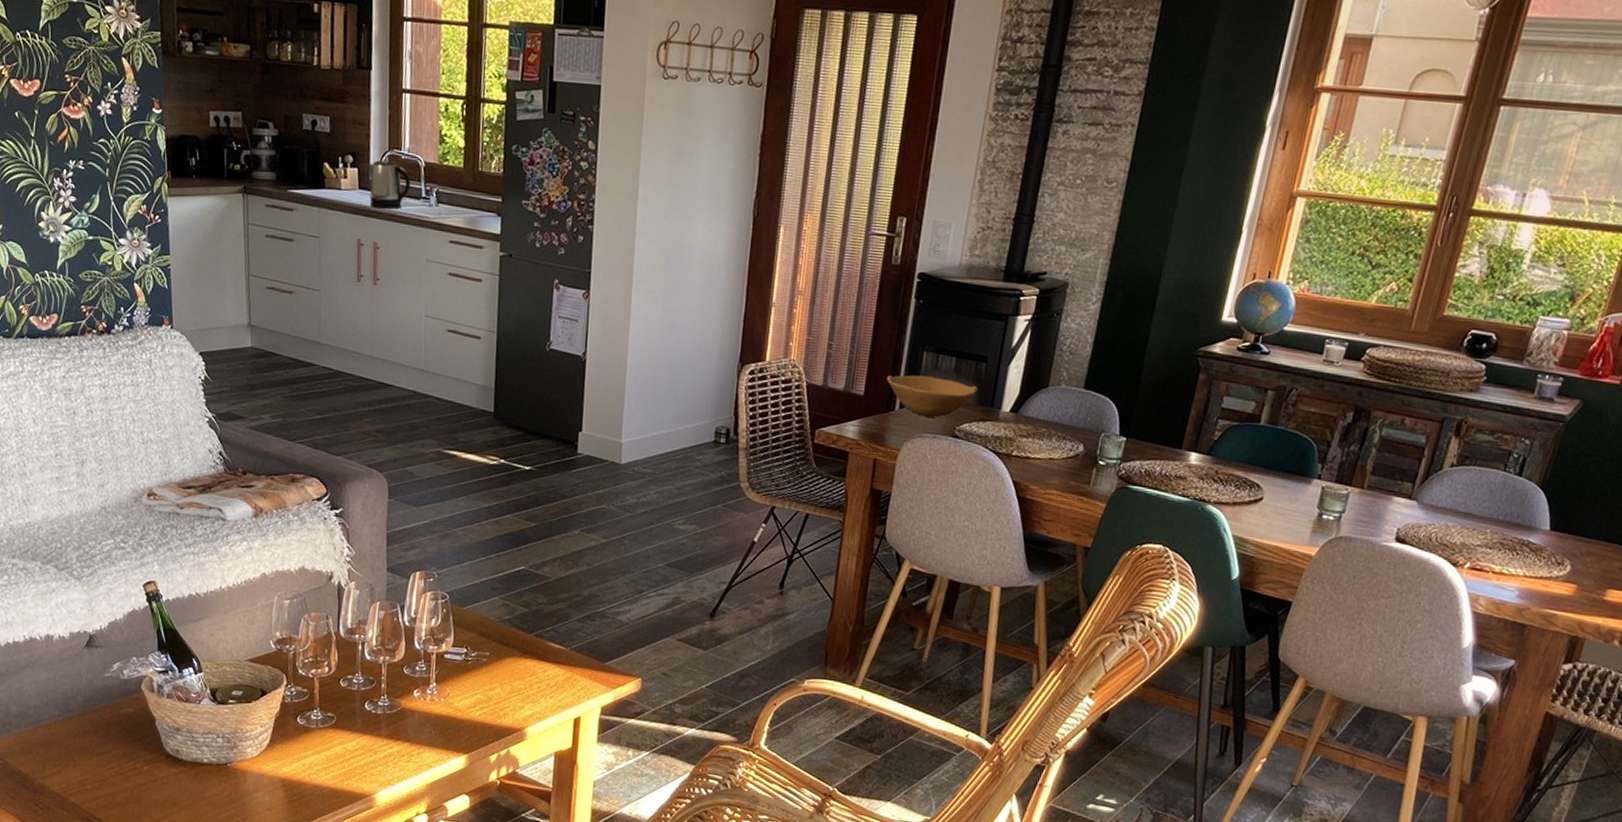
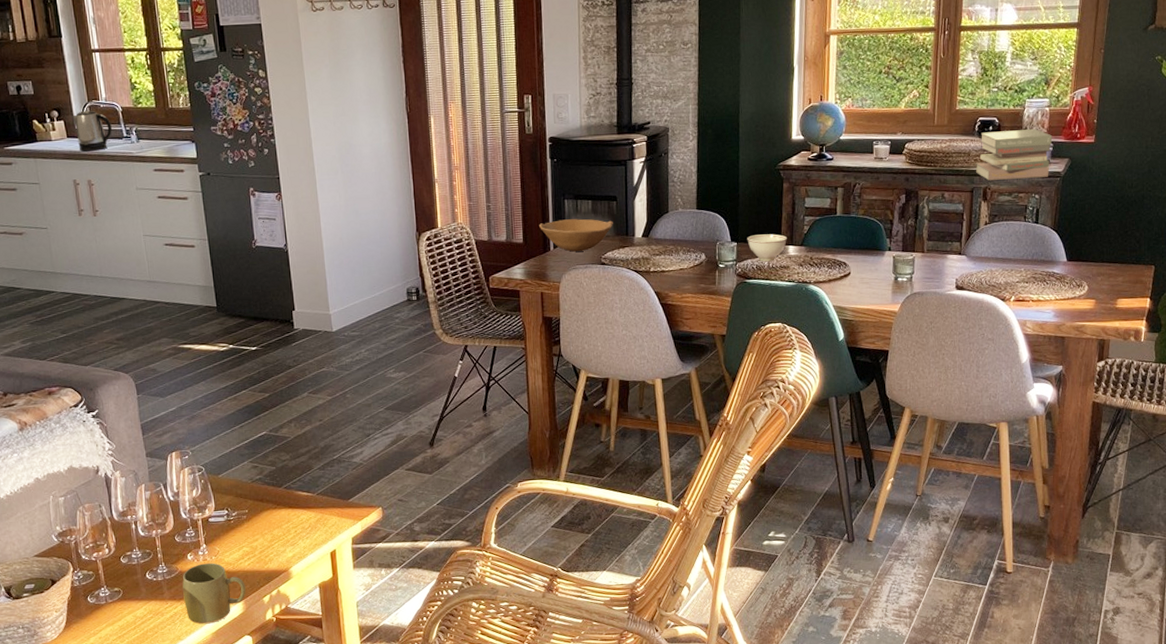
mug: none [401,703,473,774] -> present [182,562,246,624]
bowl: none [1139,431,1192,468] -> present [747,234,788,262]
books: none [1451,349,1565,419] -> present [975,129,1053,181]

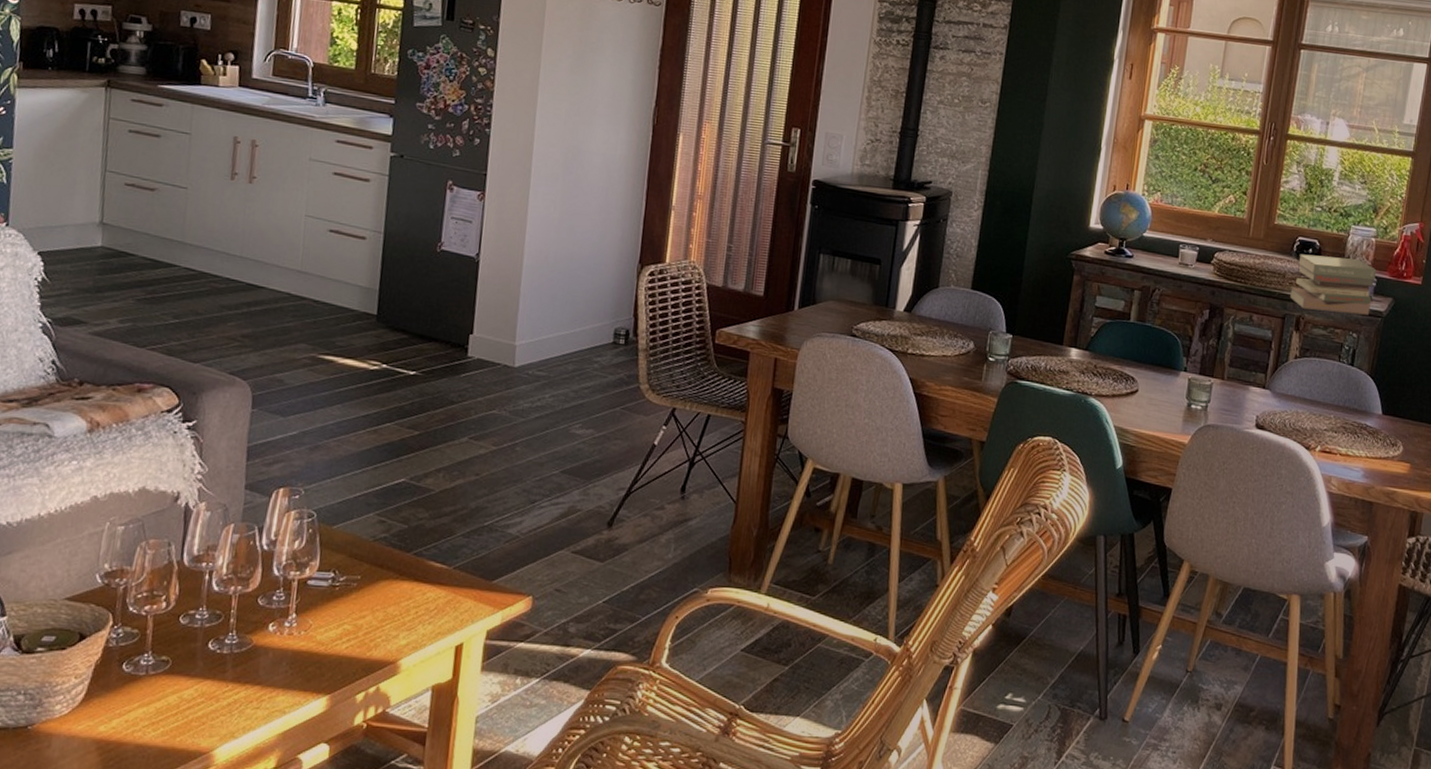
kettle: present [72,110,112,152] -> none [250,58,297,108]
mug: present [182,562,246,624] -> none [250,638,337,721]
bowl: present [539,219,613,252] -> none [785,276,873,317]
bowl: present [747,234,788,262] -> none [1024,329,1071,363]

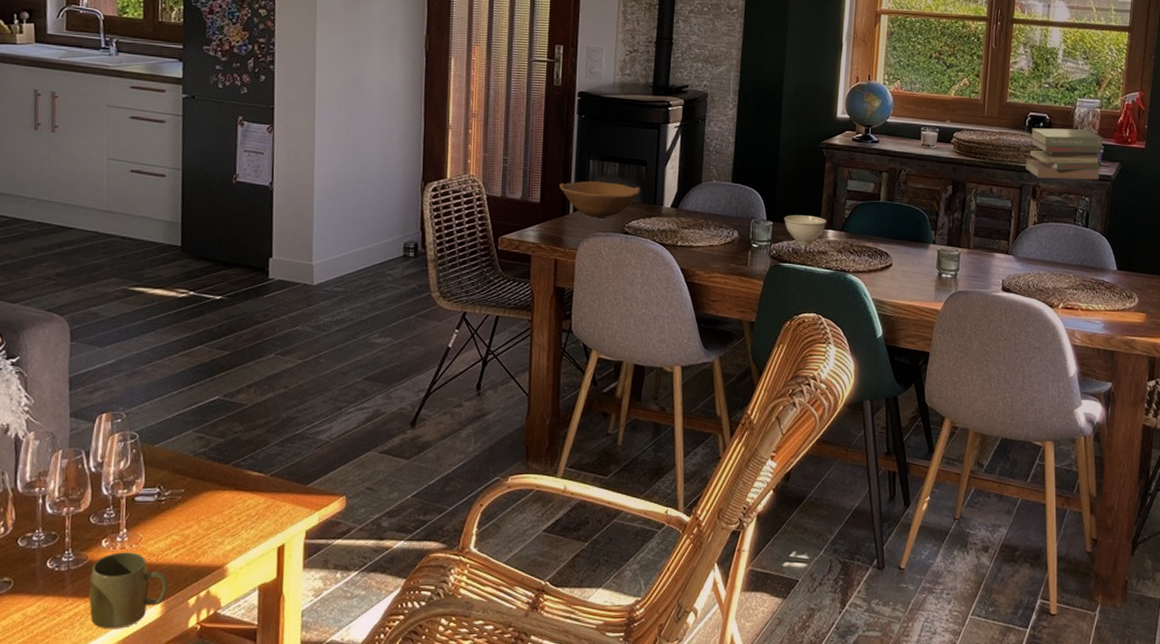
mug: none [250,638,337,721] -> present [88,552,169,629]
bowl: none [785,276,873,317] -> present [560,181,641,217]
bowl: none [1024,329,1071,363] -> present [784,215,827,245]

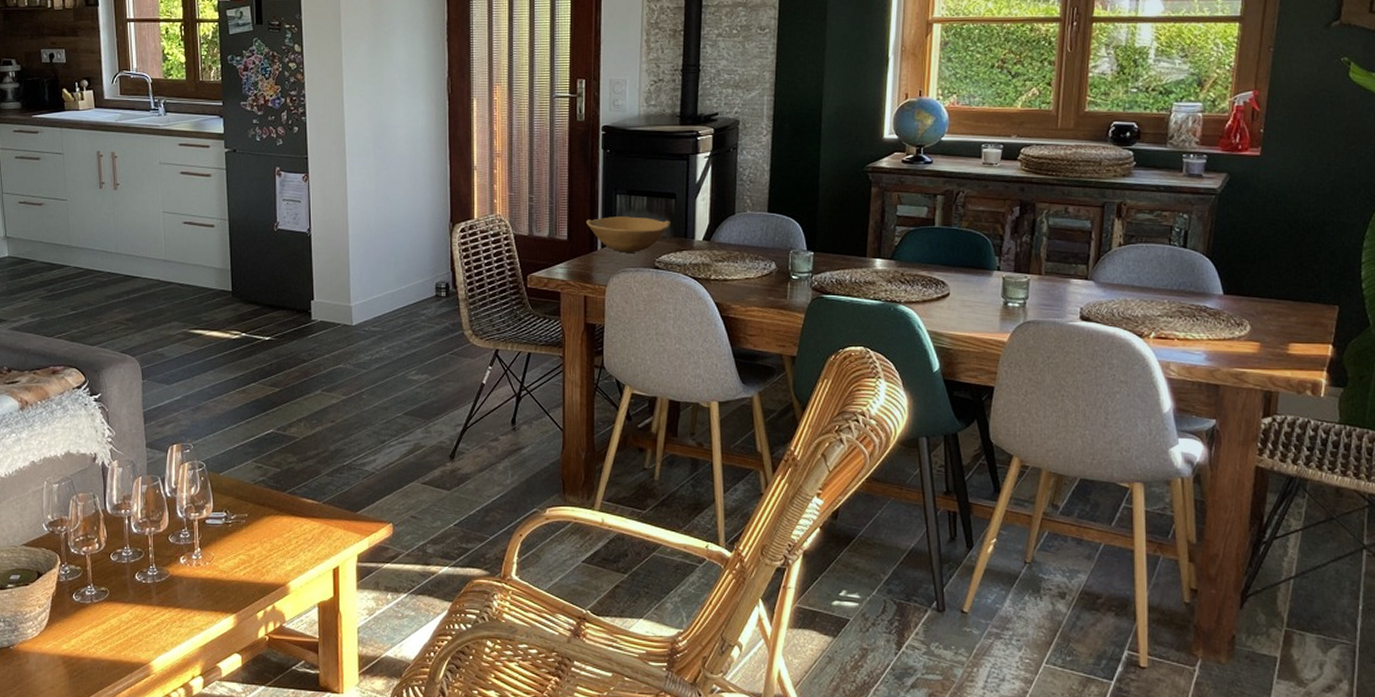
mug: present [88,552,169,629] -> none [171,569,239,637]
bowl: present [784,215,827,245] -> none [826,244,875,276]
books: present [1025,128,1103,180] -> none [1107,137,1207,195]

